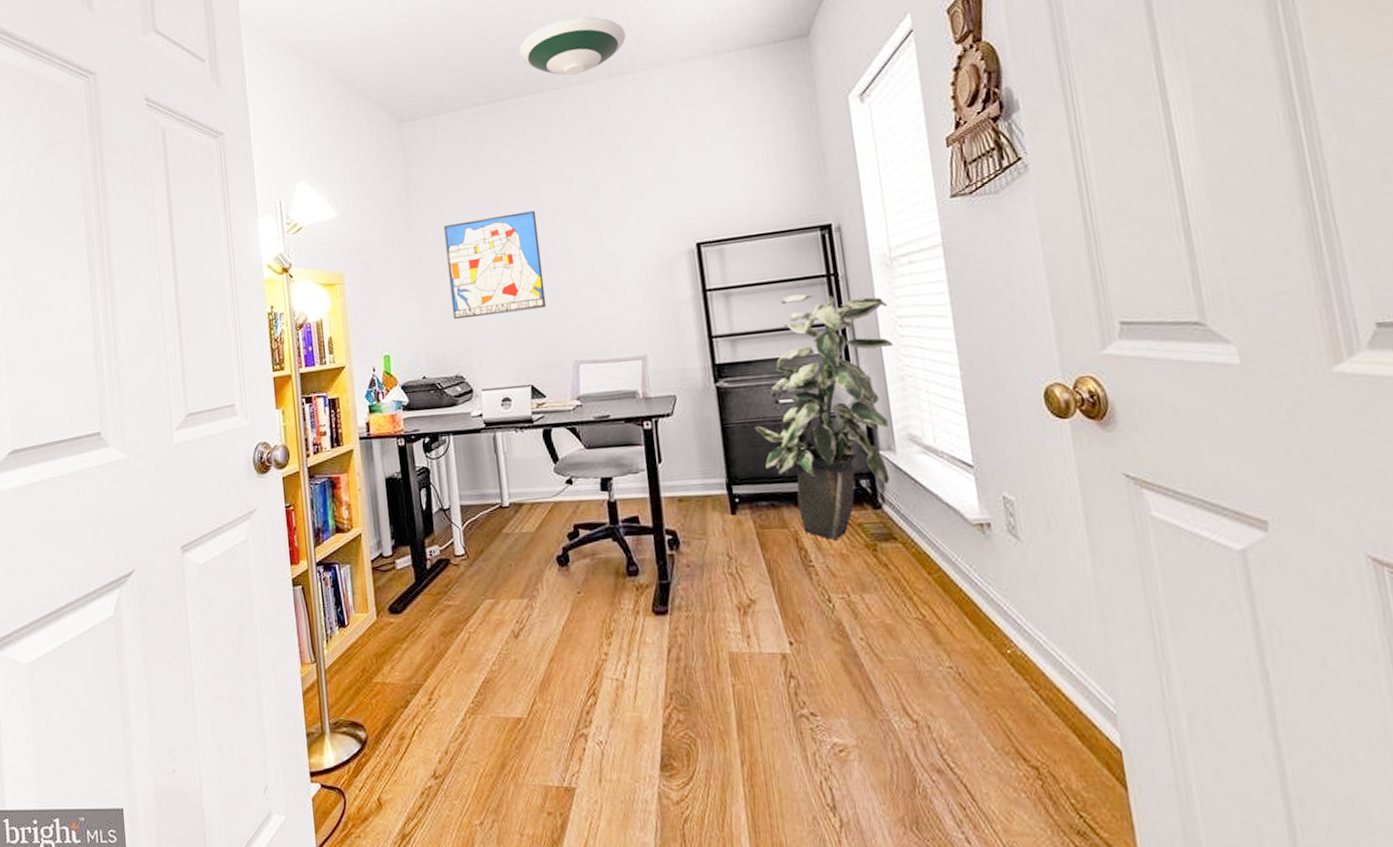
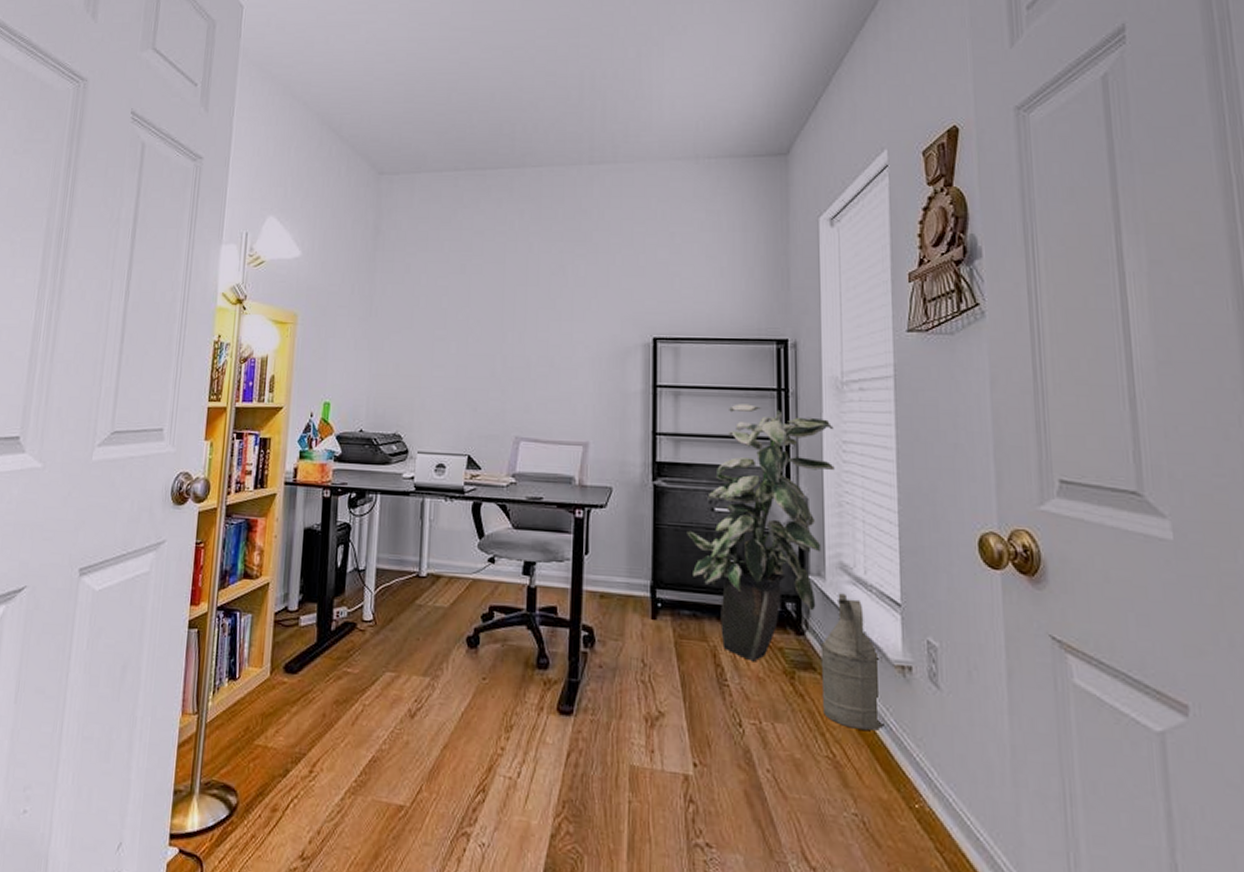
wall art: present [444,210,547,320] -> none [400,280,499,379]
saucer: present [519,16,626,76] -> none [506,102,612,156]
watering can: none [897,463,969,589] -> present [819,593,884,730]

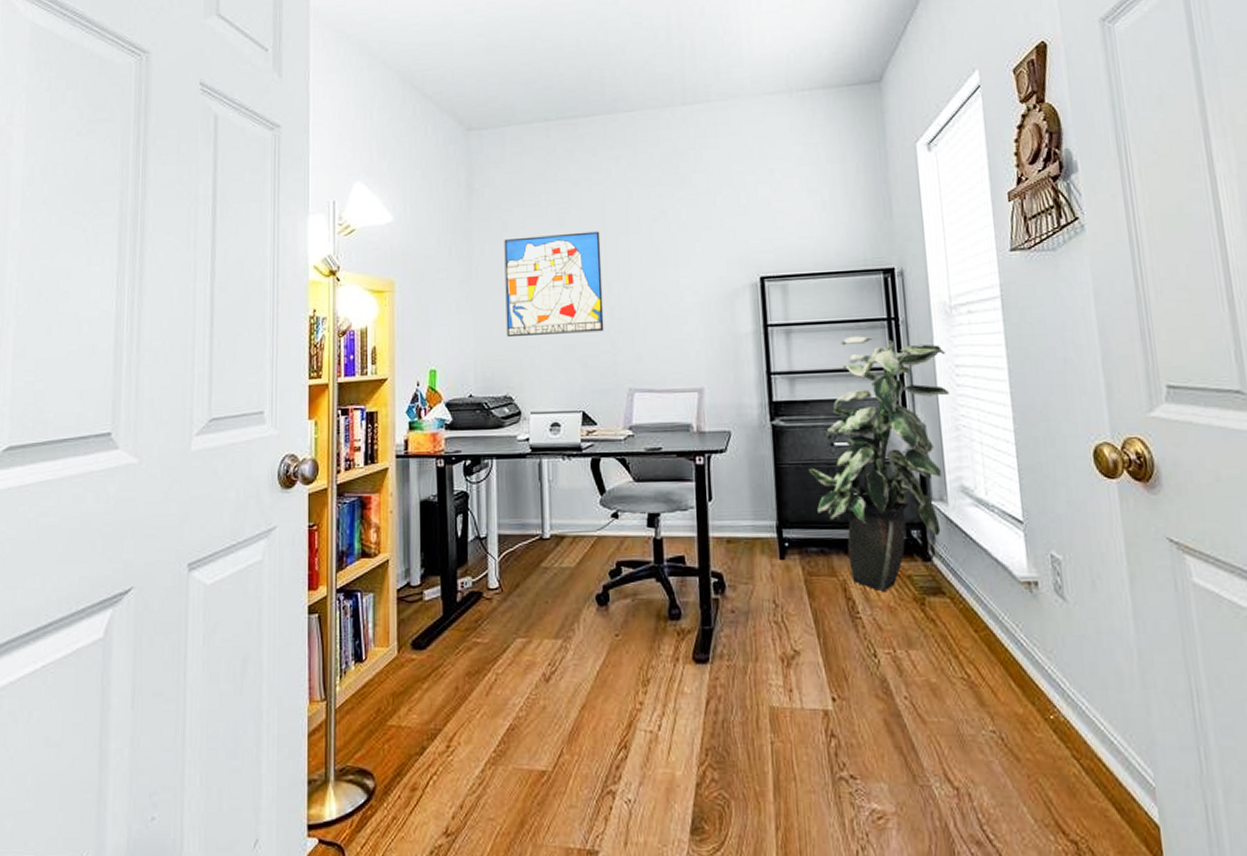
wall art: none [400,280,499,379] -> present [504,231,604,338]
watering can: present [819,593,884,730] -> none [946,516,1015,648]

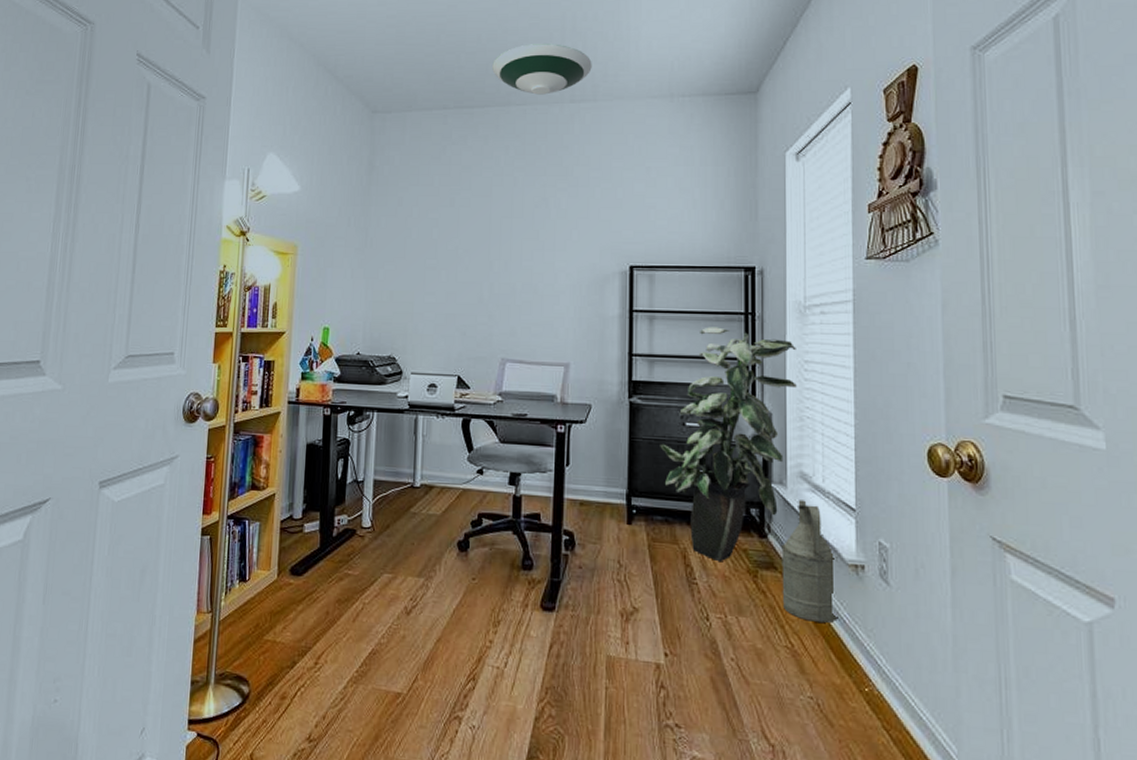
wall art: present [504,231,604,338] -> none [394,213,486,305]
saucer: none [595,43,703,99] -> present [492,44,592,95]
watering can: none [946,516,1015,648] -> present [780,500,838,623]

